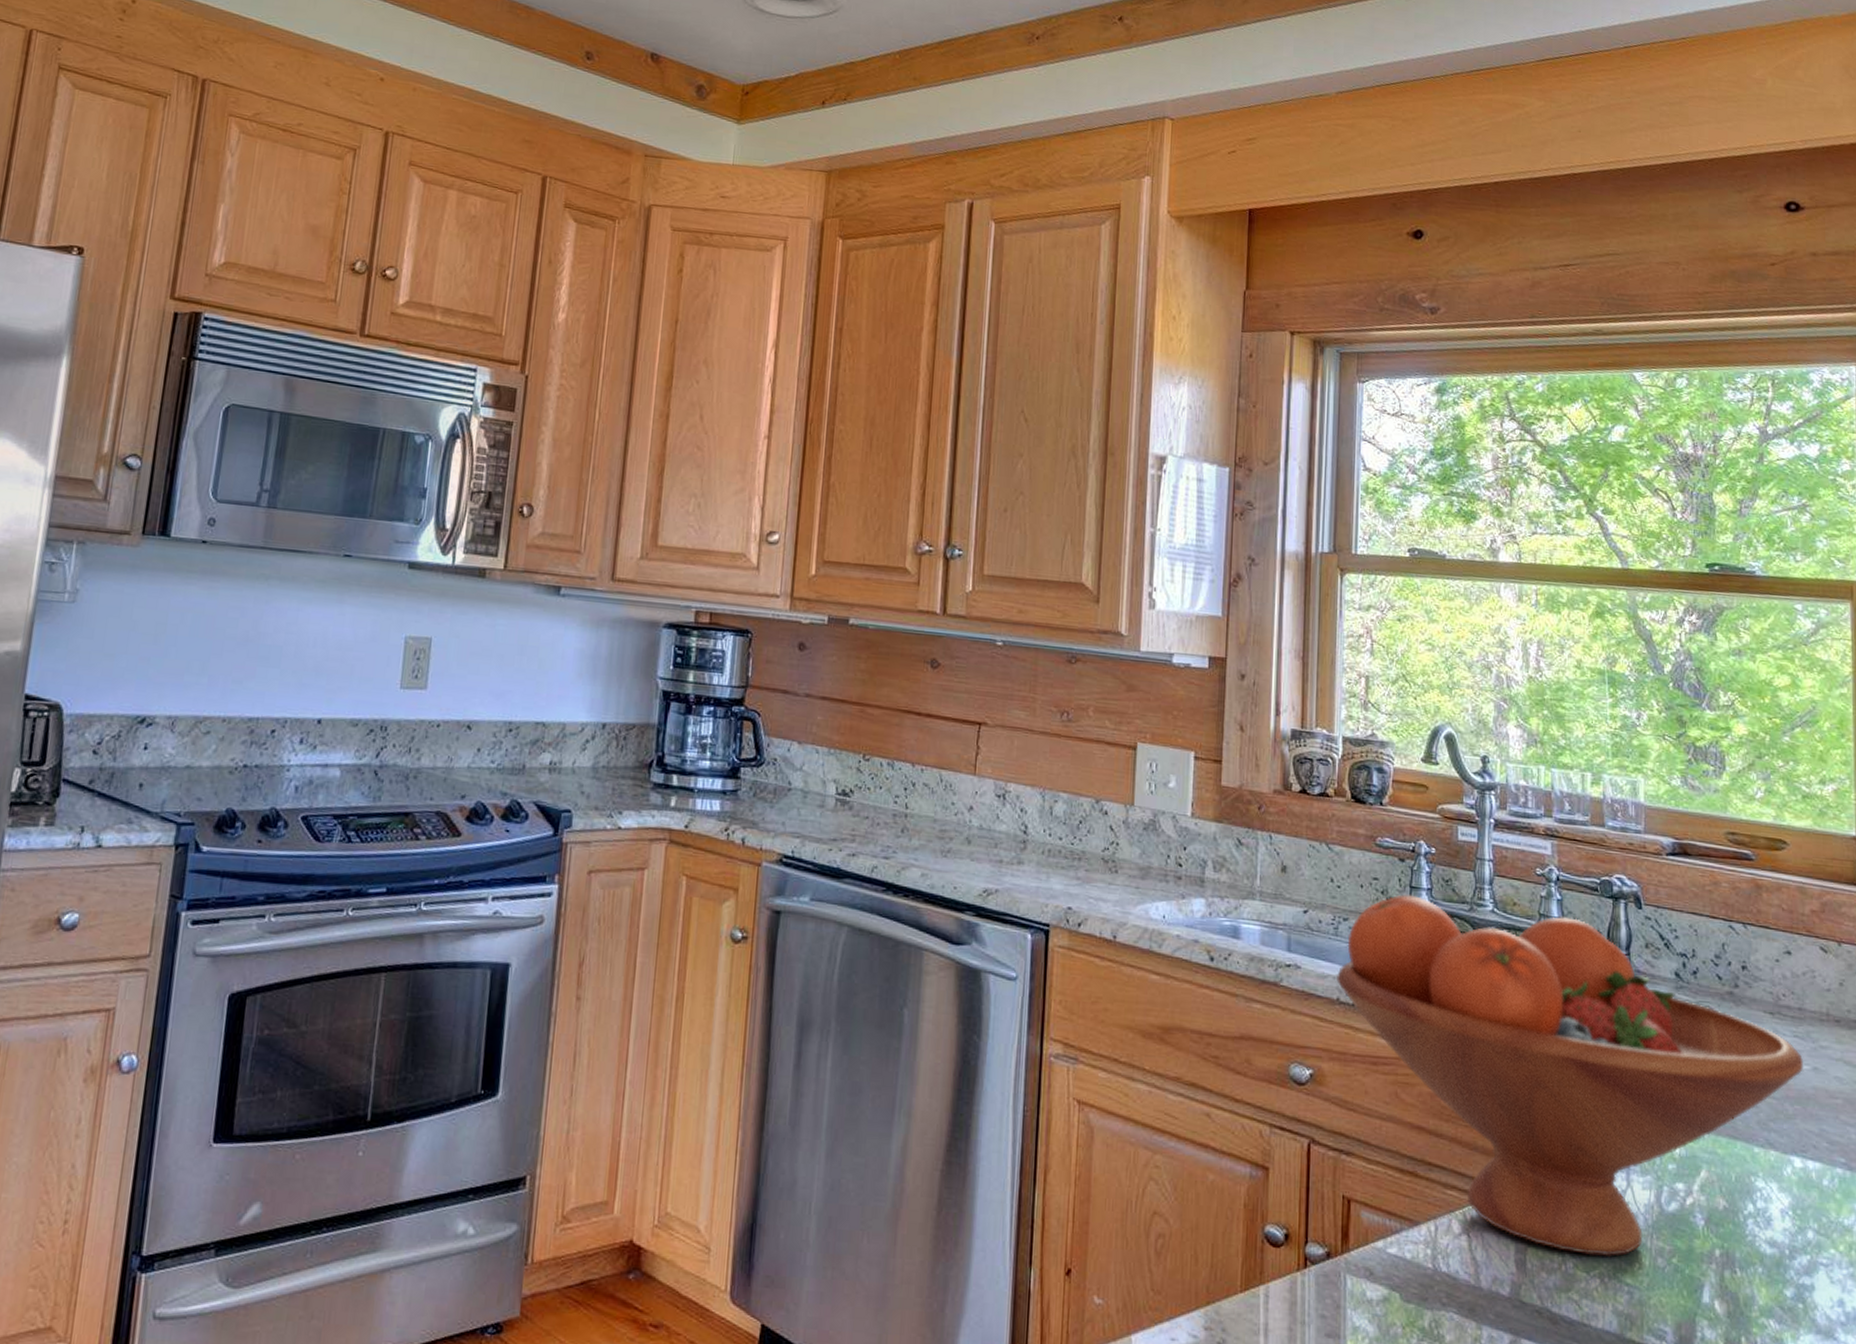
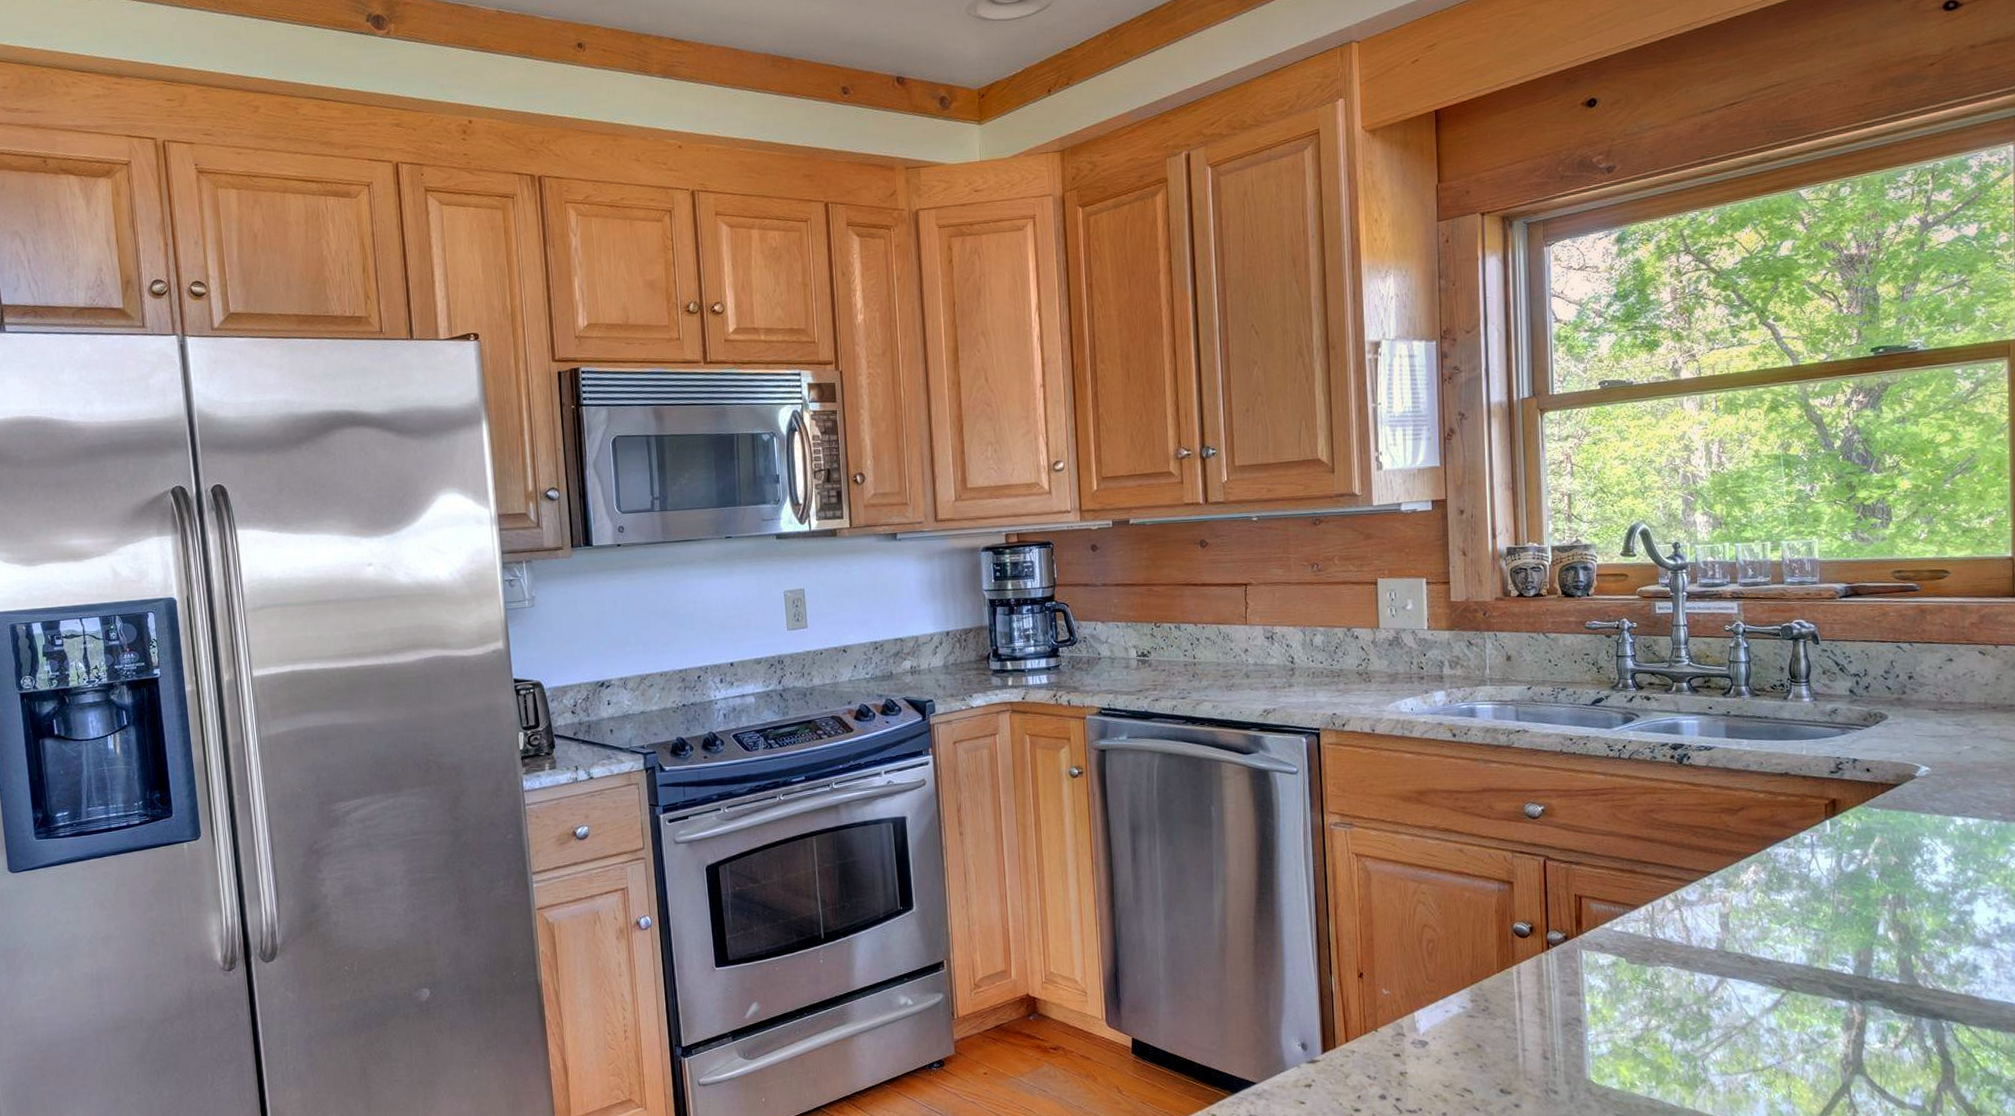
fruit bowl: present [1335,894,1804,1258] -> none [1558,660,1965,912]

